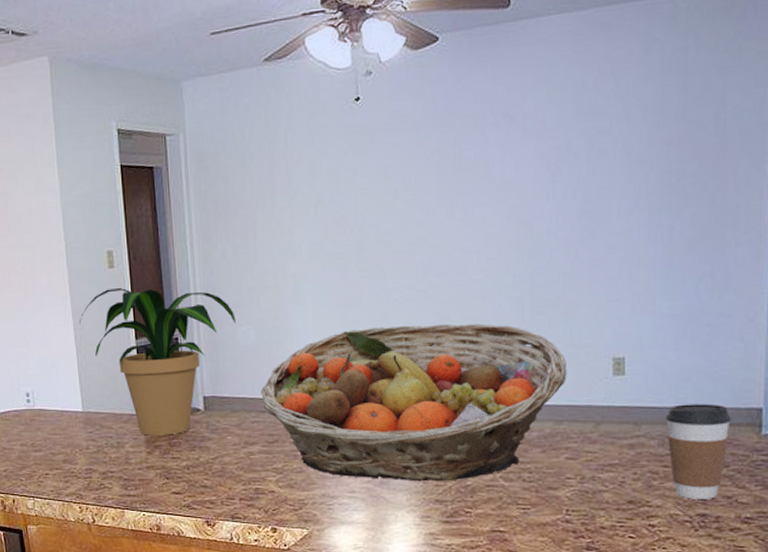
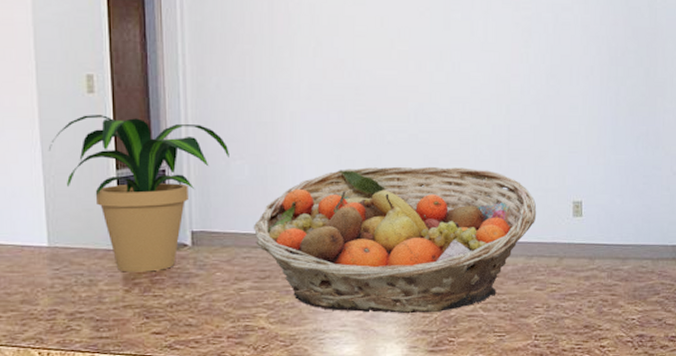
coffee cup: present [665,404,731,499] -> none [613,241,661,323]

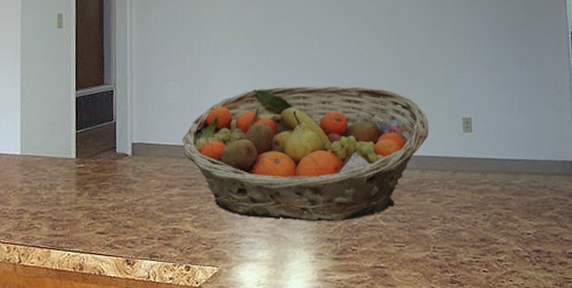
potted plant: present [48,115,229,272] -> none [25,46,164,178]

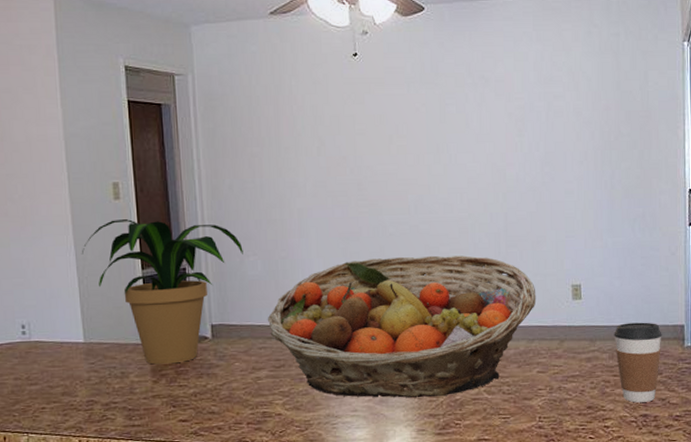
potted plant: none [25,46,164,178] -> present [81,219,243,365]
coffee cup: none [504,157,552,237] -> present [614,322,662,403]

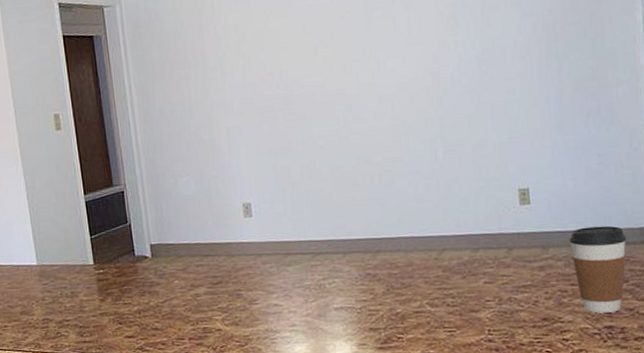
potted plant: present [81,219,243,365] -> none [30,148,177,284]
fruit basket: present [267,255,536,398] -> none [202,164,480,313]

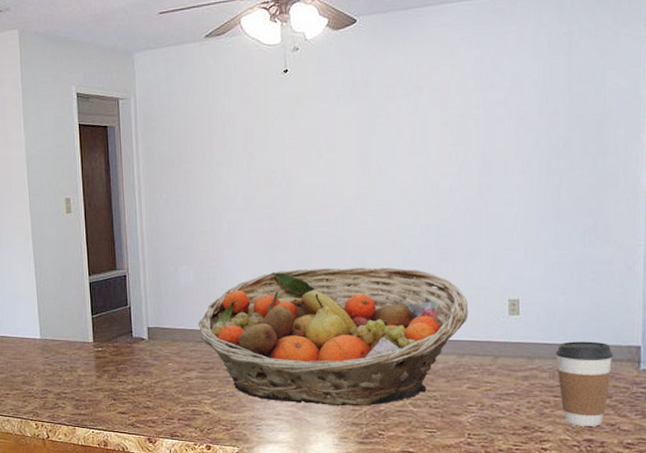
fruit basket: none [202,164,480,313] -> present [198,267,469,407]

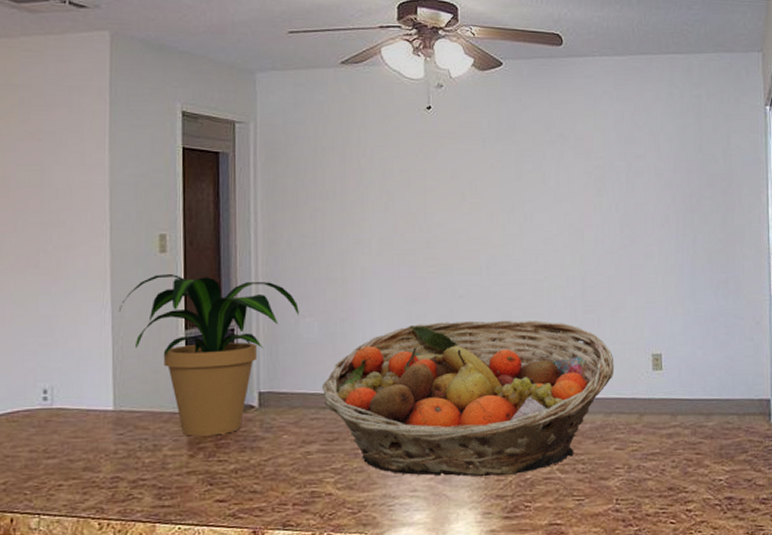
potted plant: none [39,231,177,361] -> present [118,274,299,436]
coffee cup: present [555,341,613,426] -> none [696,395,747,484]

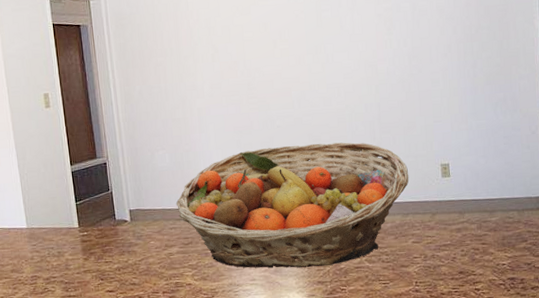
potted plant: present [118,274,299,436] -> none [21,124,153,245]

